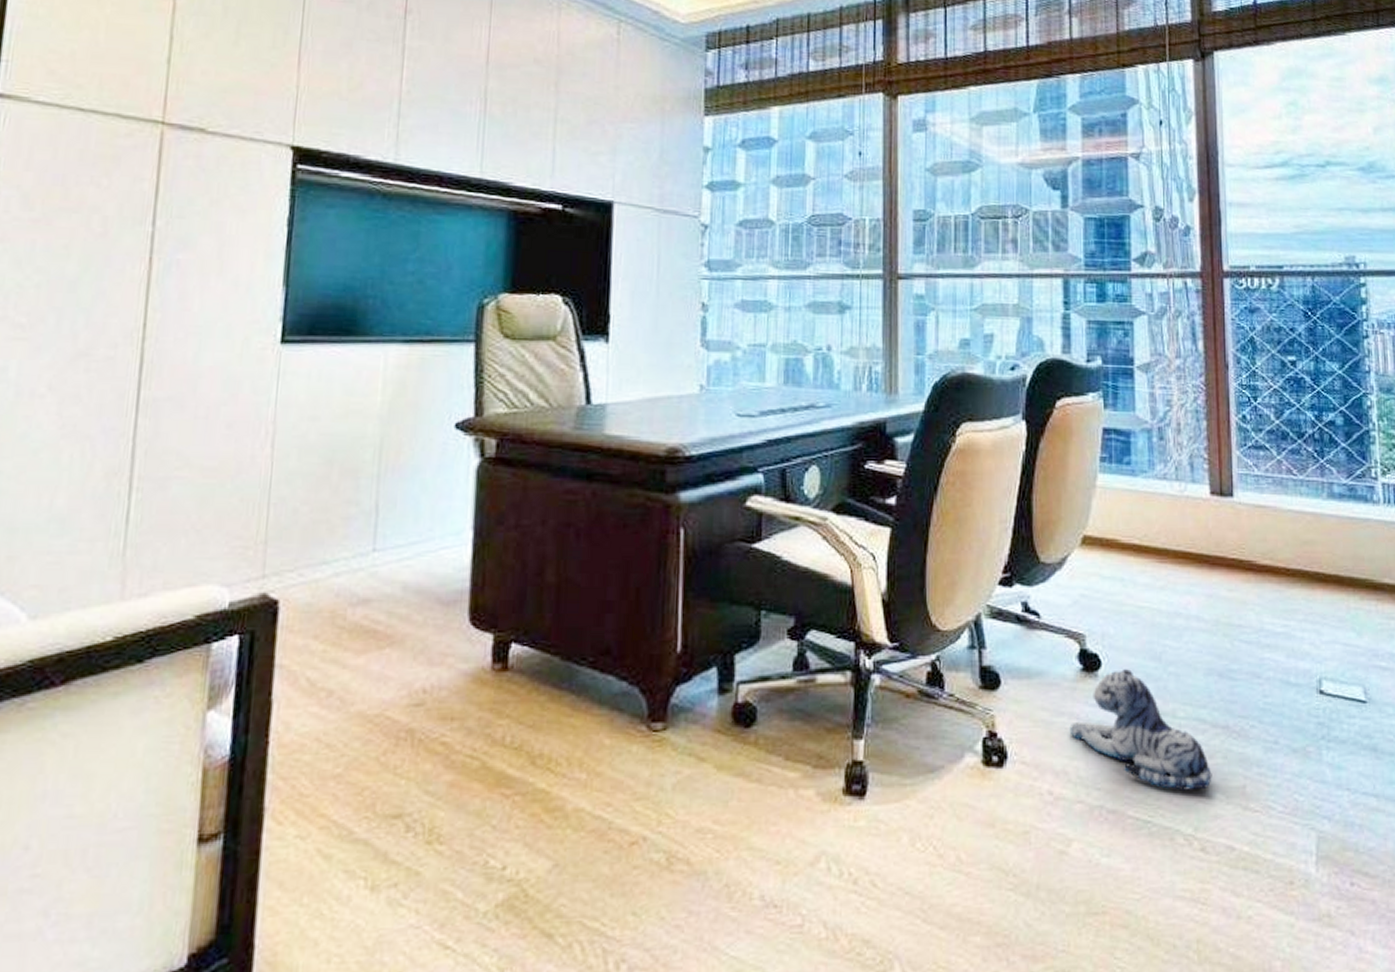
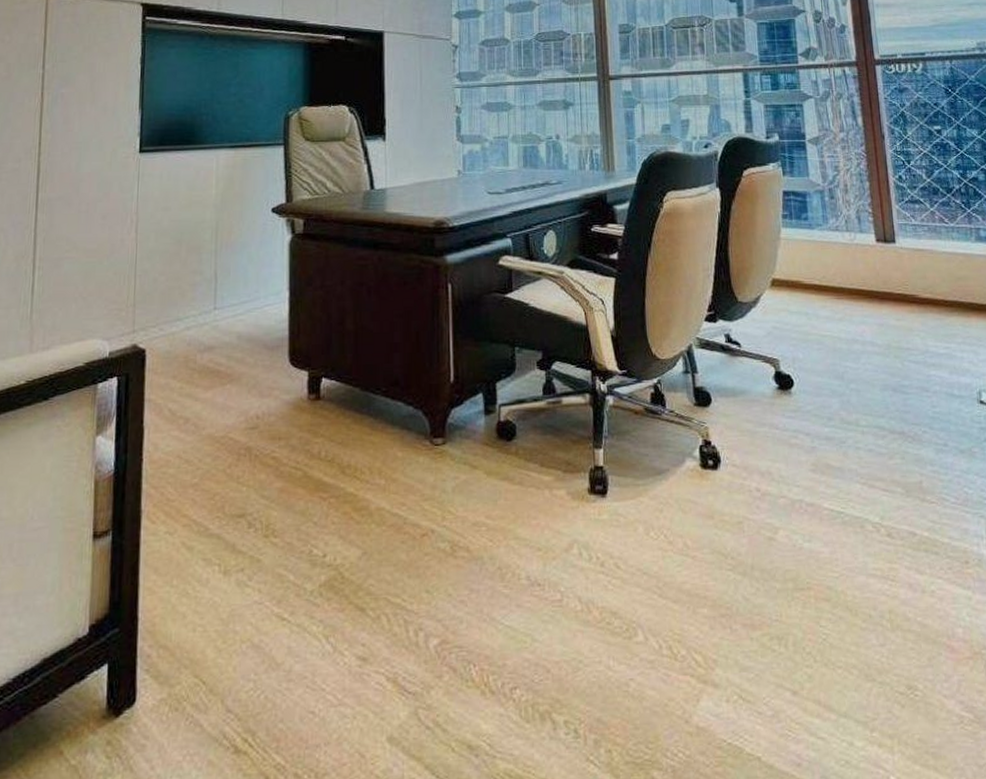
plush toy: present [1069,669,1212,791] -> none [770,387,893,486]

